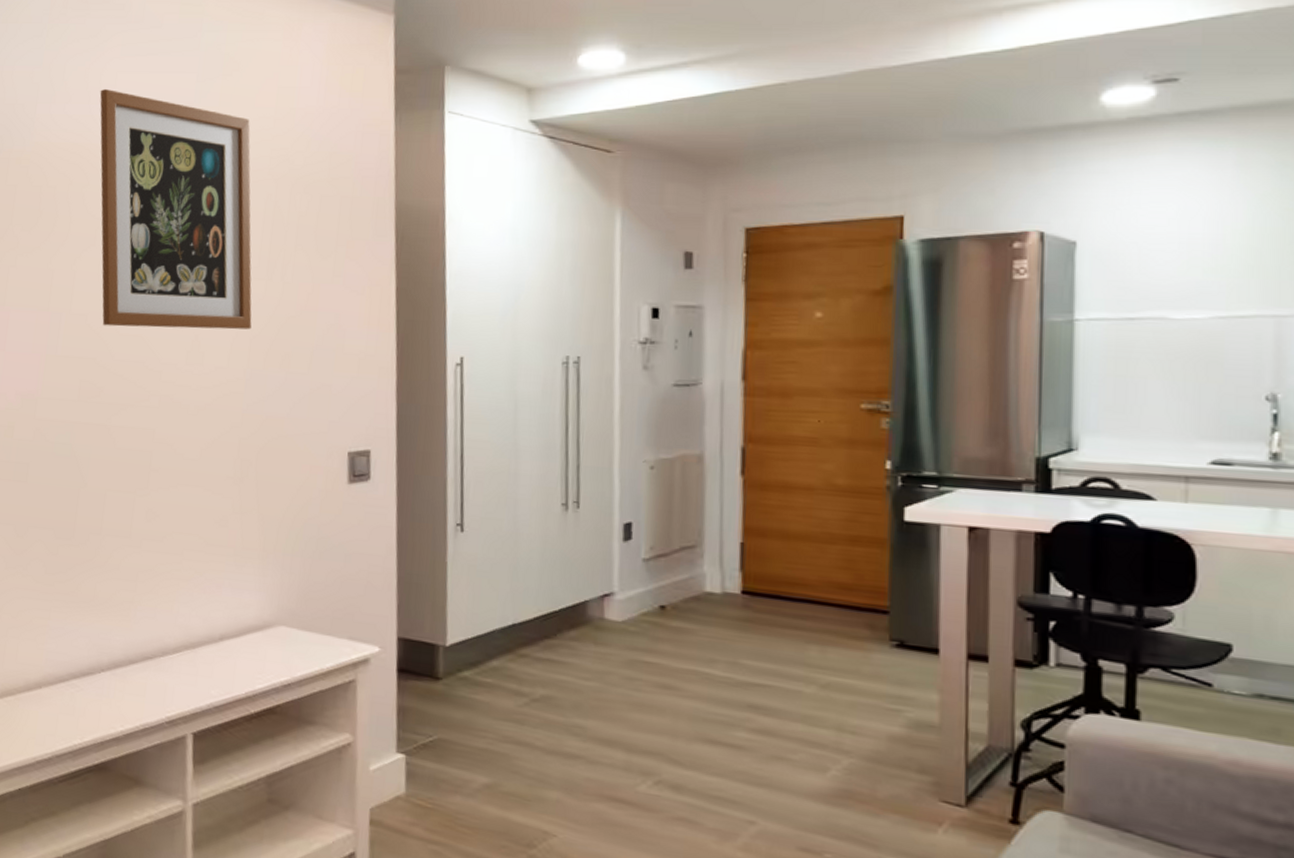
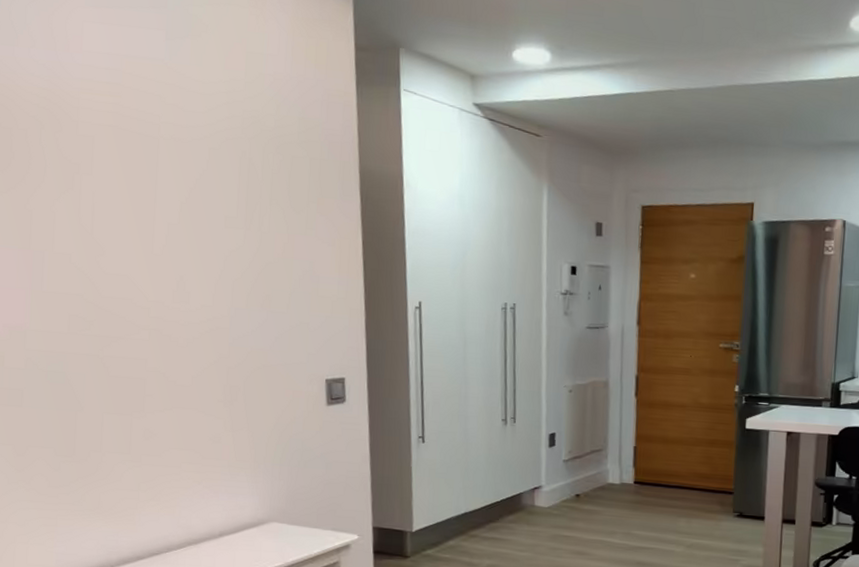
wall art: present [99,88,252,330] -> none [66,36,233,273]

